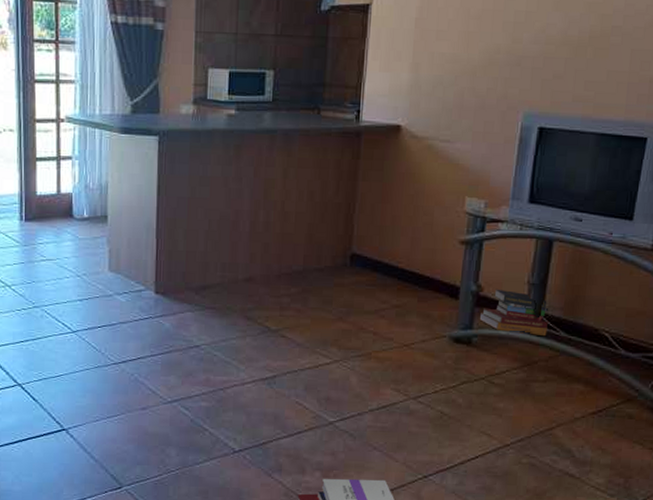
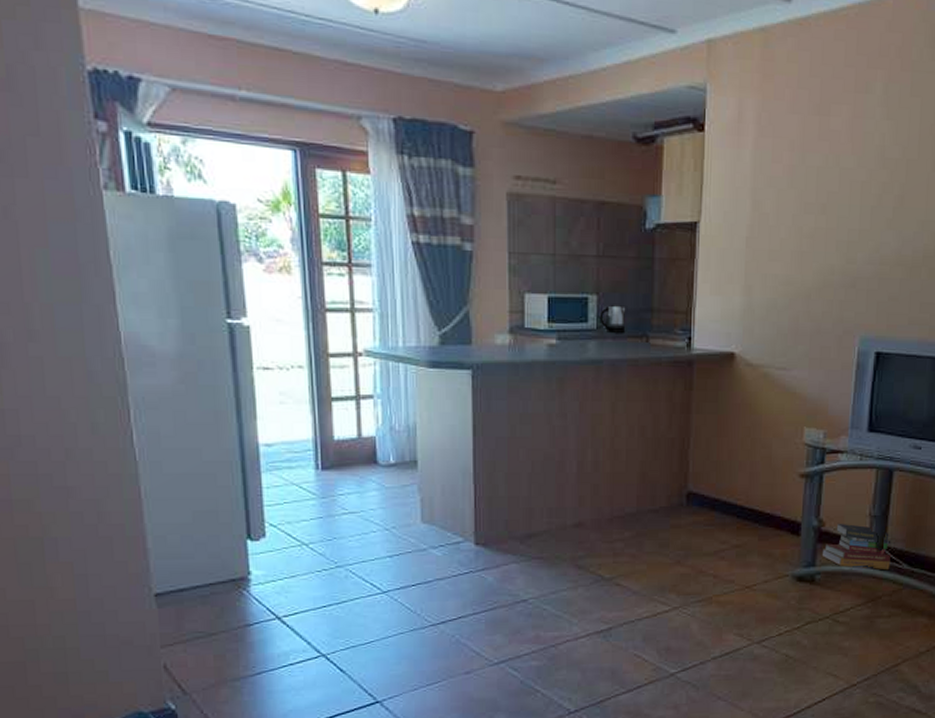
kettle: none [275,78,300,106] -> present [599,304,626,334]

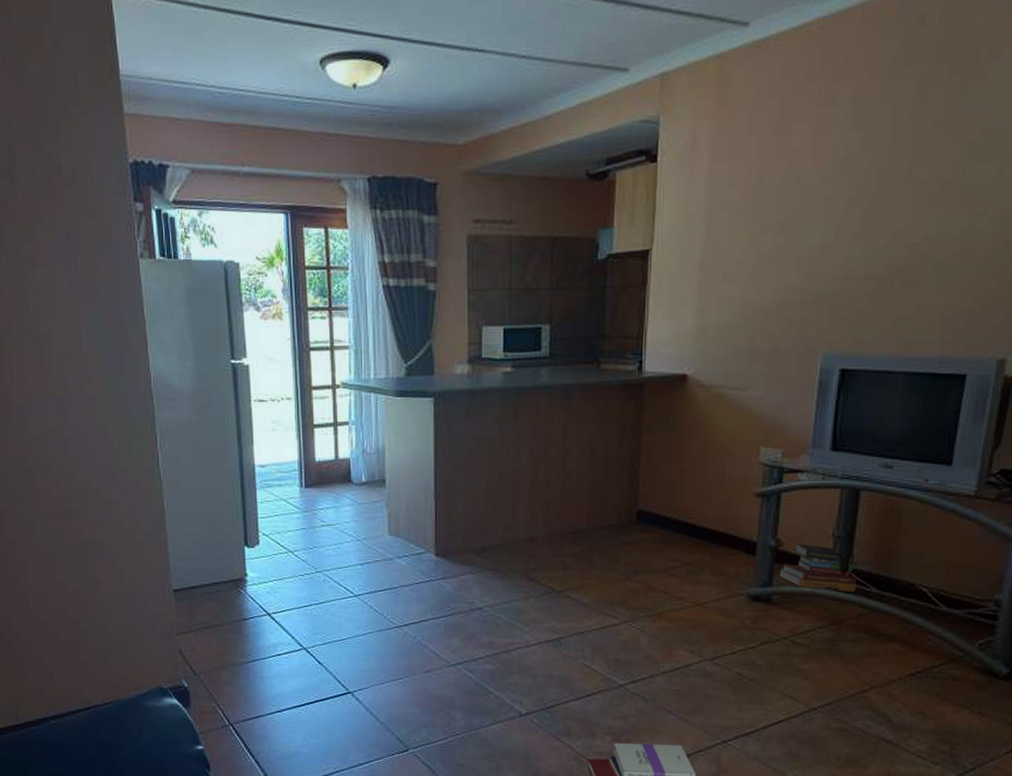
kettle: present [599,304,626,334] -> none [552,332,578,361]

